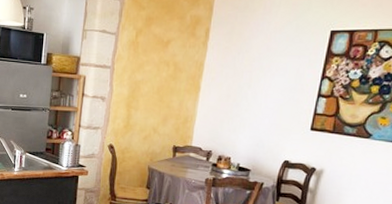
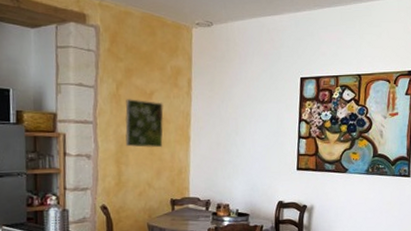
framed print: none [138,47,178,96] -> present [125,99,164,148]

